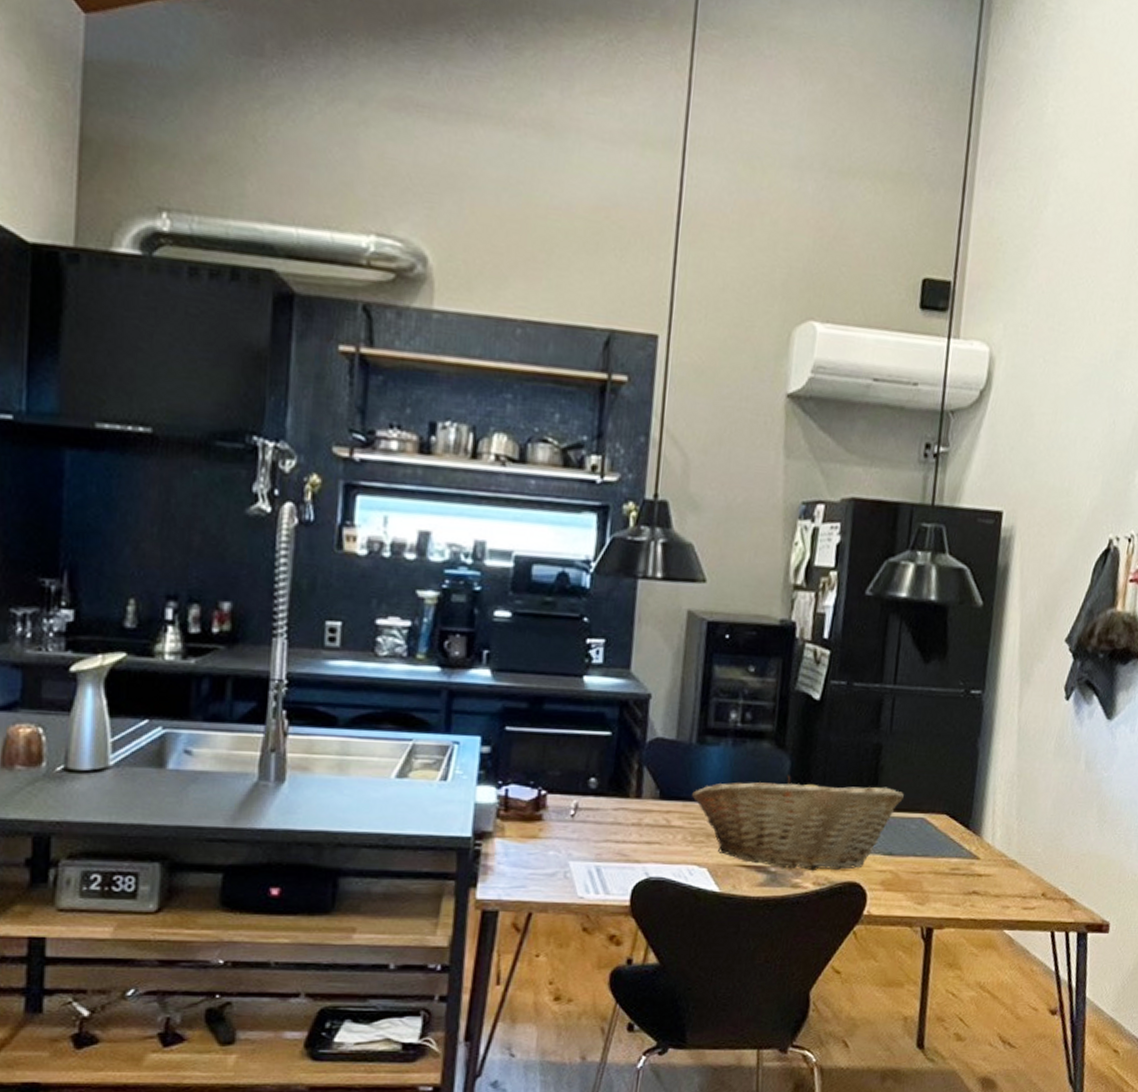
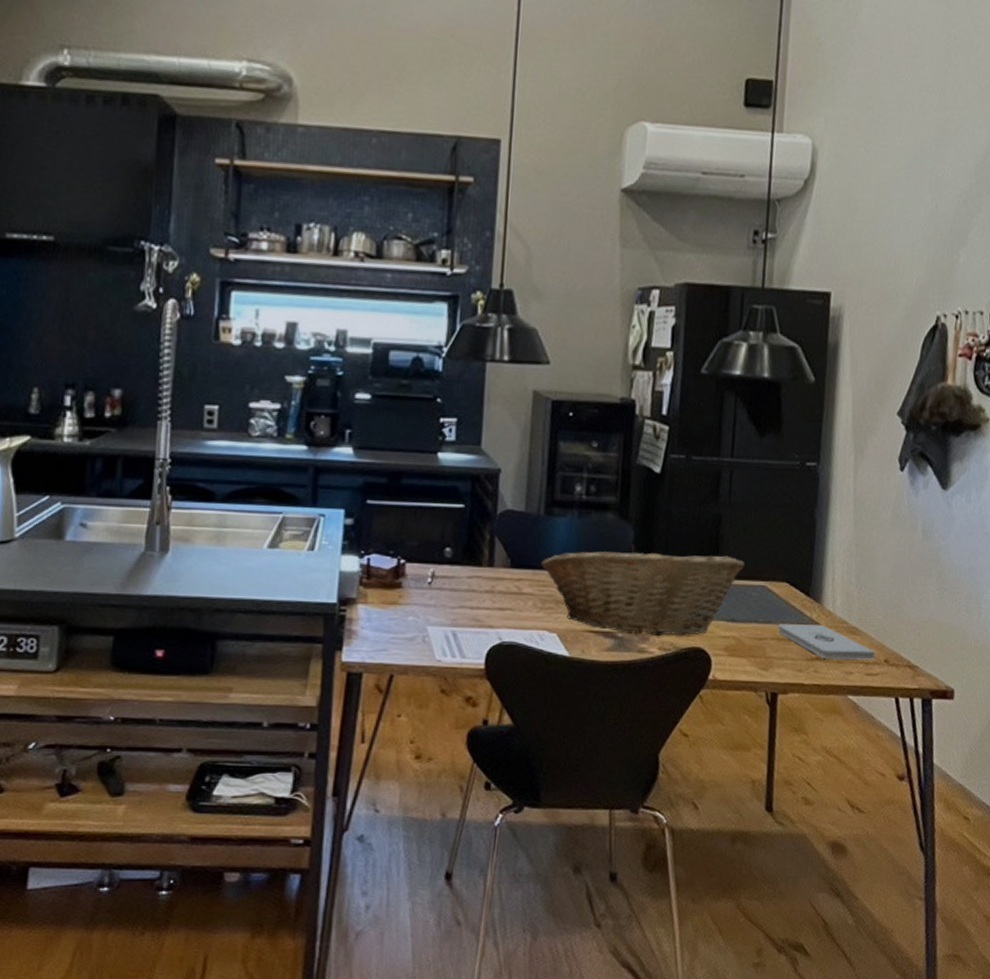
notepad: none [935,857,1033,894] -> present [777,624,876,660]

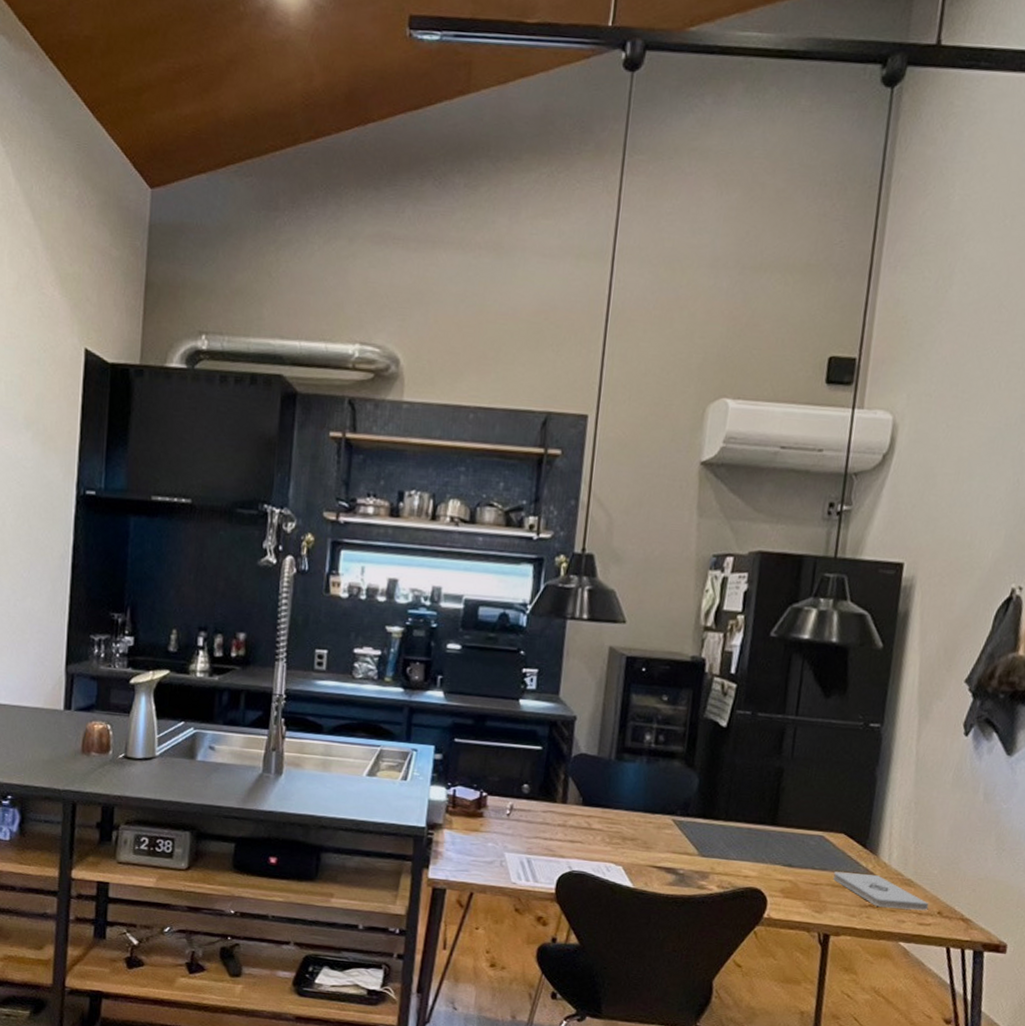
fruit basket: present [541,544,744,636] -> none [610,791,804,876]

